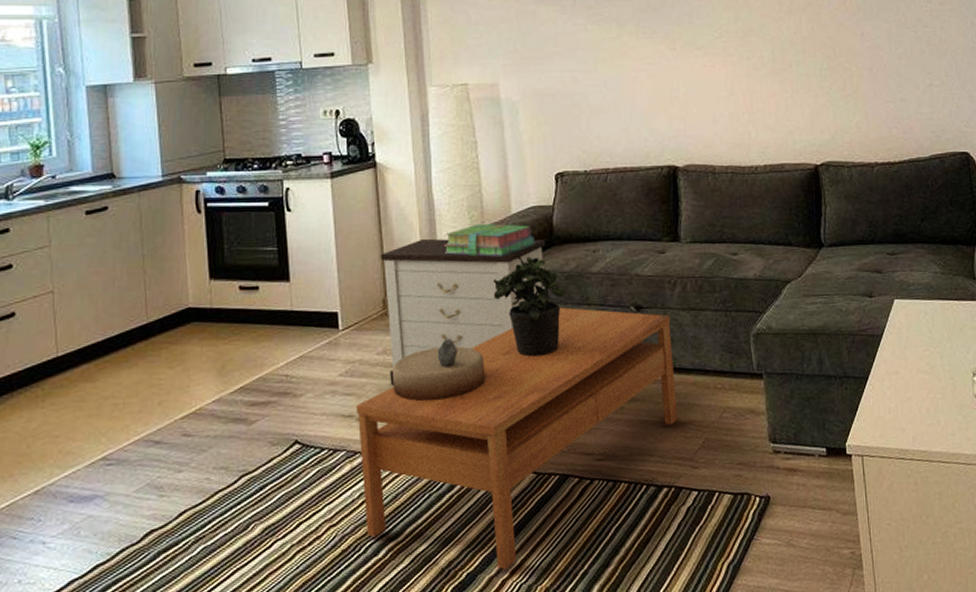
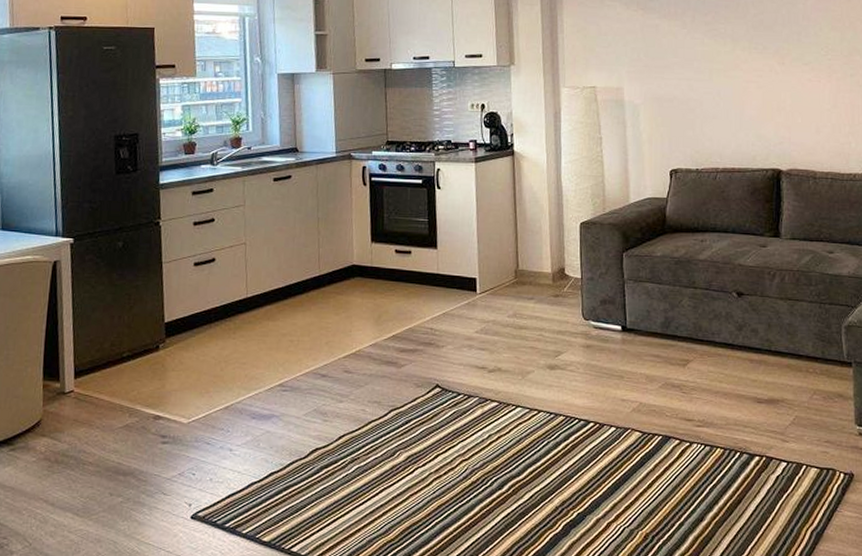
coffee table: present [355,307,677,570] -> none [488,288,771,513]
nightstand: present [381,238,546,386] -> none [514,219,659,345]
decorative bowl: present [393,339,485,402] -> none [520,308,601,361]
stack of books: present [443,223,535,257] -> none [569,209,649,241]
potted plant: present [493,256,565,357] -> none [610,241,674,330]

